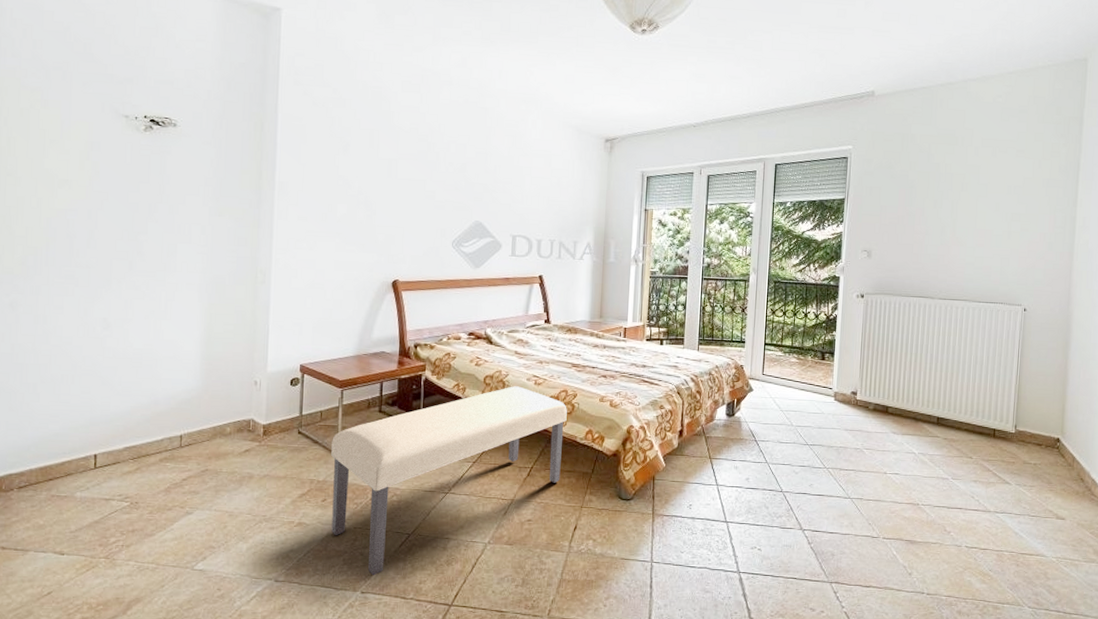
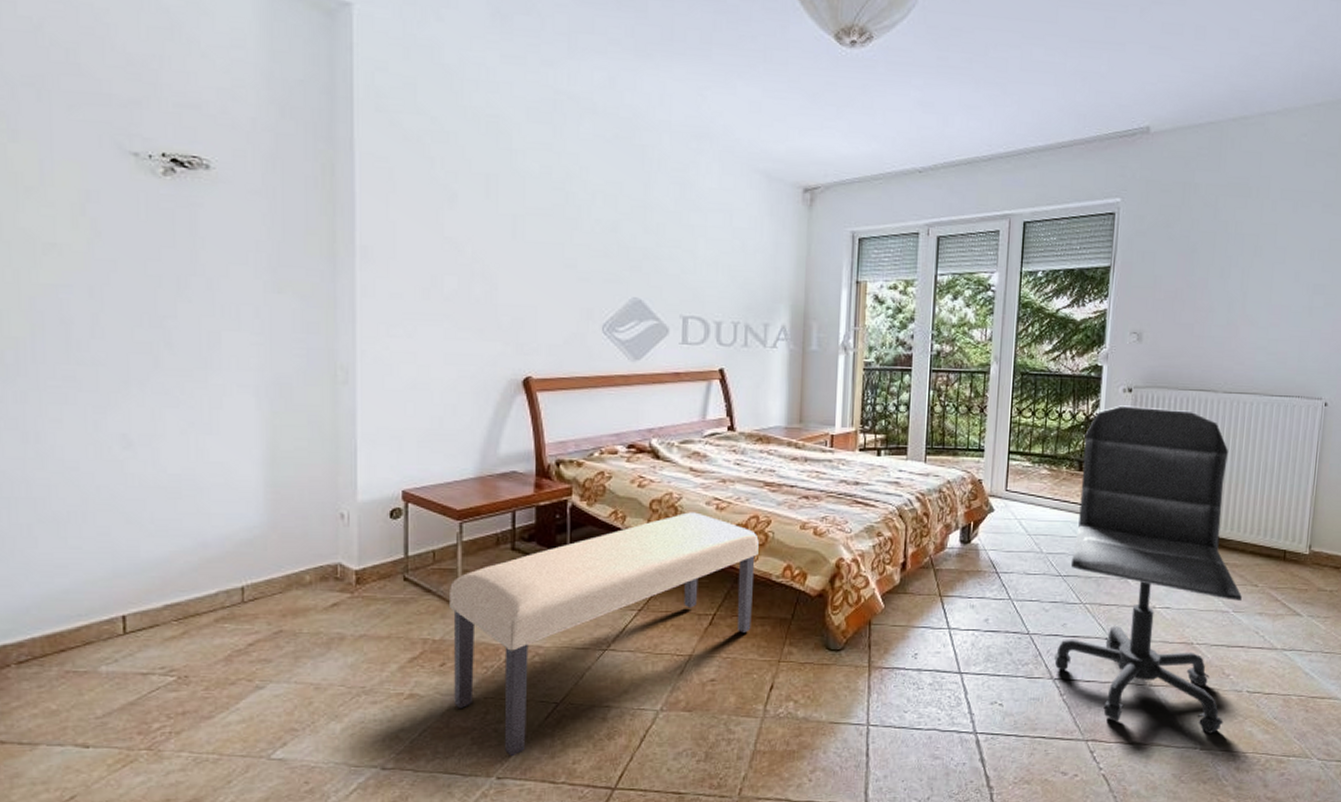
office chair: none [803,308,959,581] -> present [1054,405,1242,734]

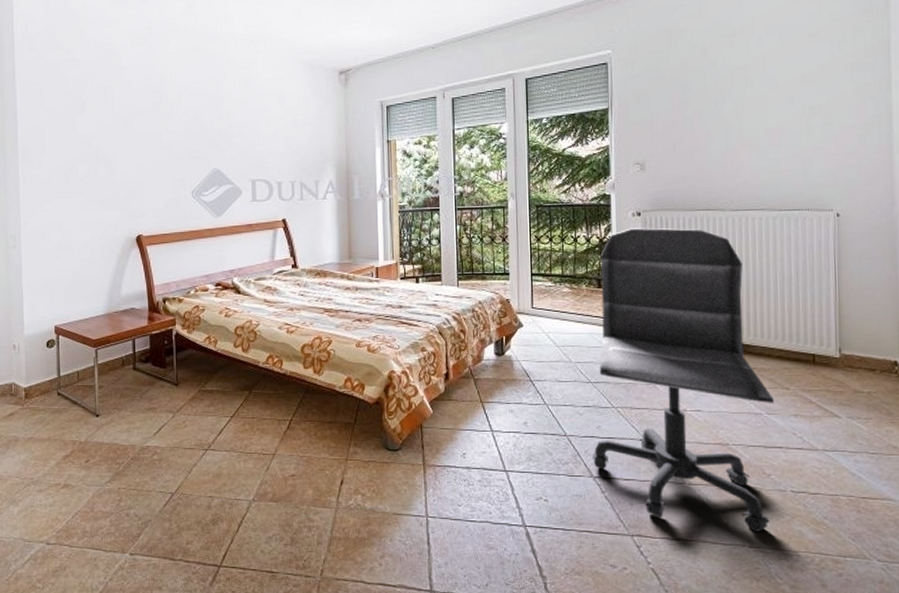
bench: present [450,512,759,757] -> none [90,335,323,537]

